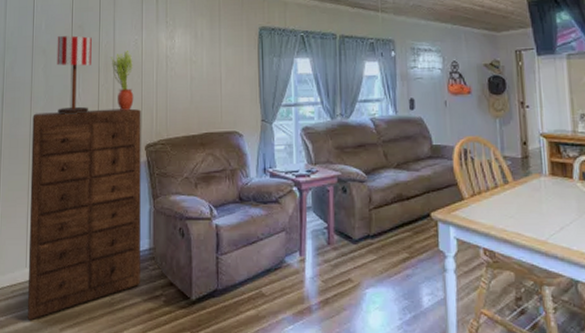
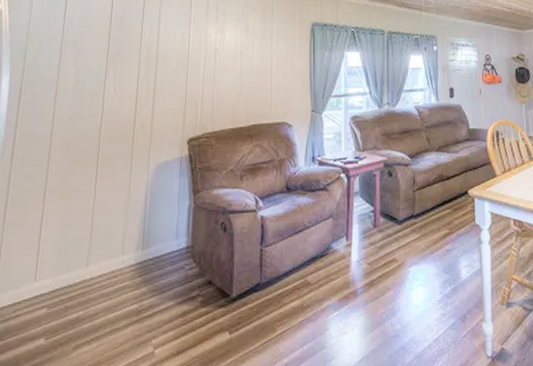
dresser: present [28,108,141,321] -> none [32,102,185,343]
table lamp: present [56,36,92,115] -> none [88,28,133,111]
potted plant: present [111,51,134,111] -> none [153,44,178,105]

